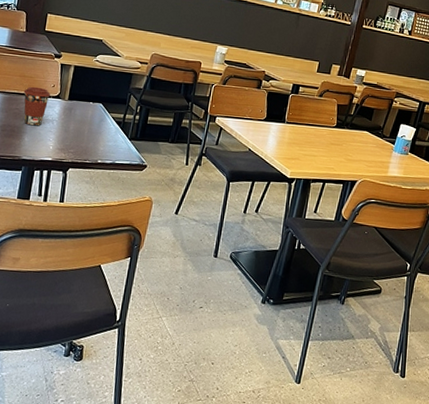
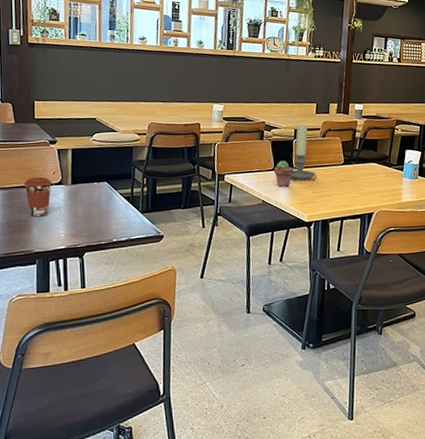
potted succulent: none [264,113,285,140] -> present [273,160,294,188]
candle holder: none [281,80,307,138] -> present [291,124,317,181]

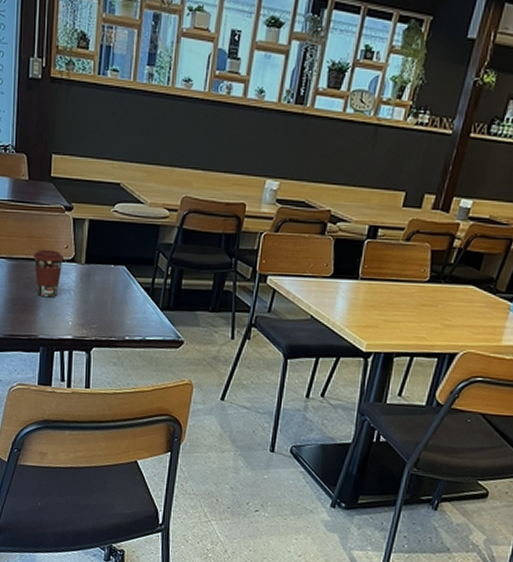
potted succulent: present [273,160,294,188] -> none [331,266,359,303]
candle holder: present [291,124,317,181] -> none [353,219,389,299]

